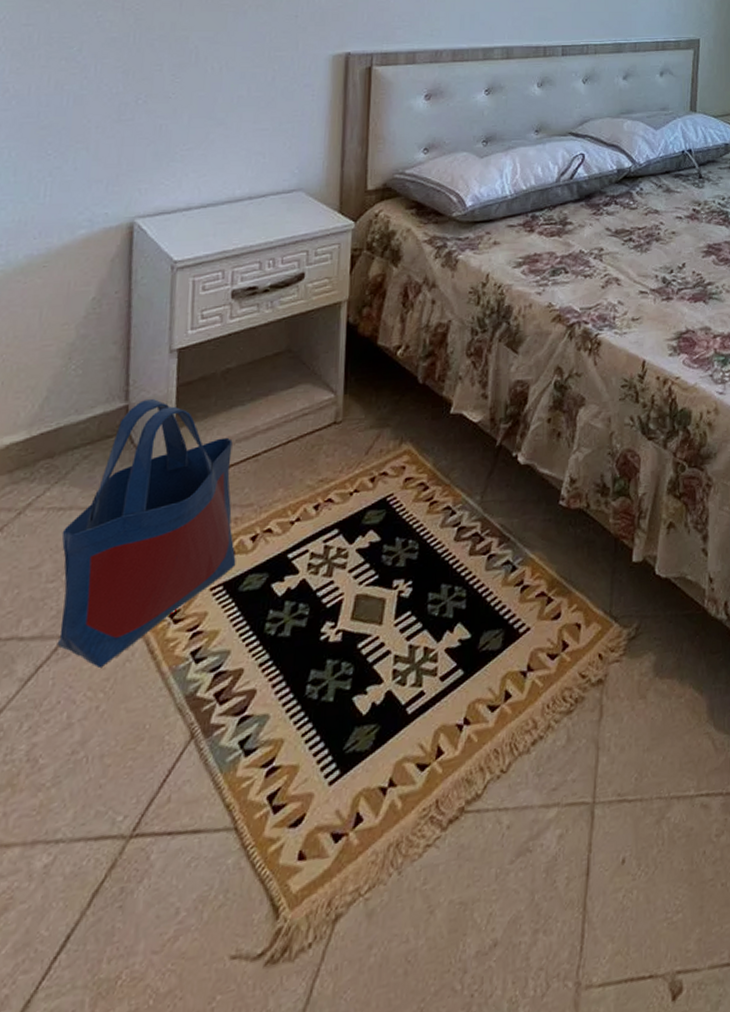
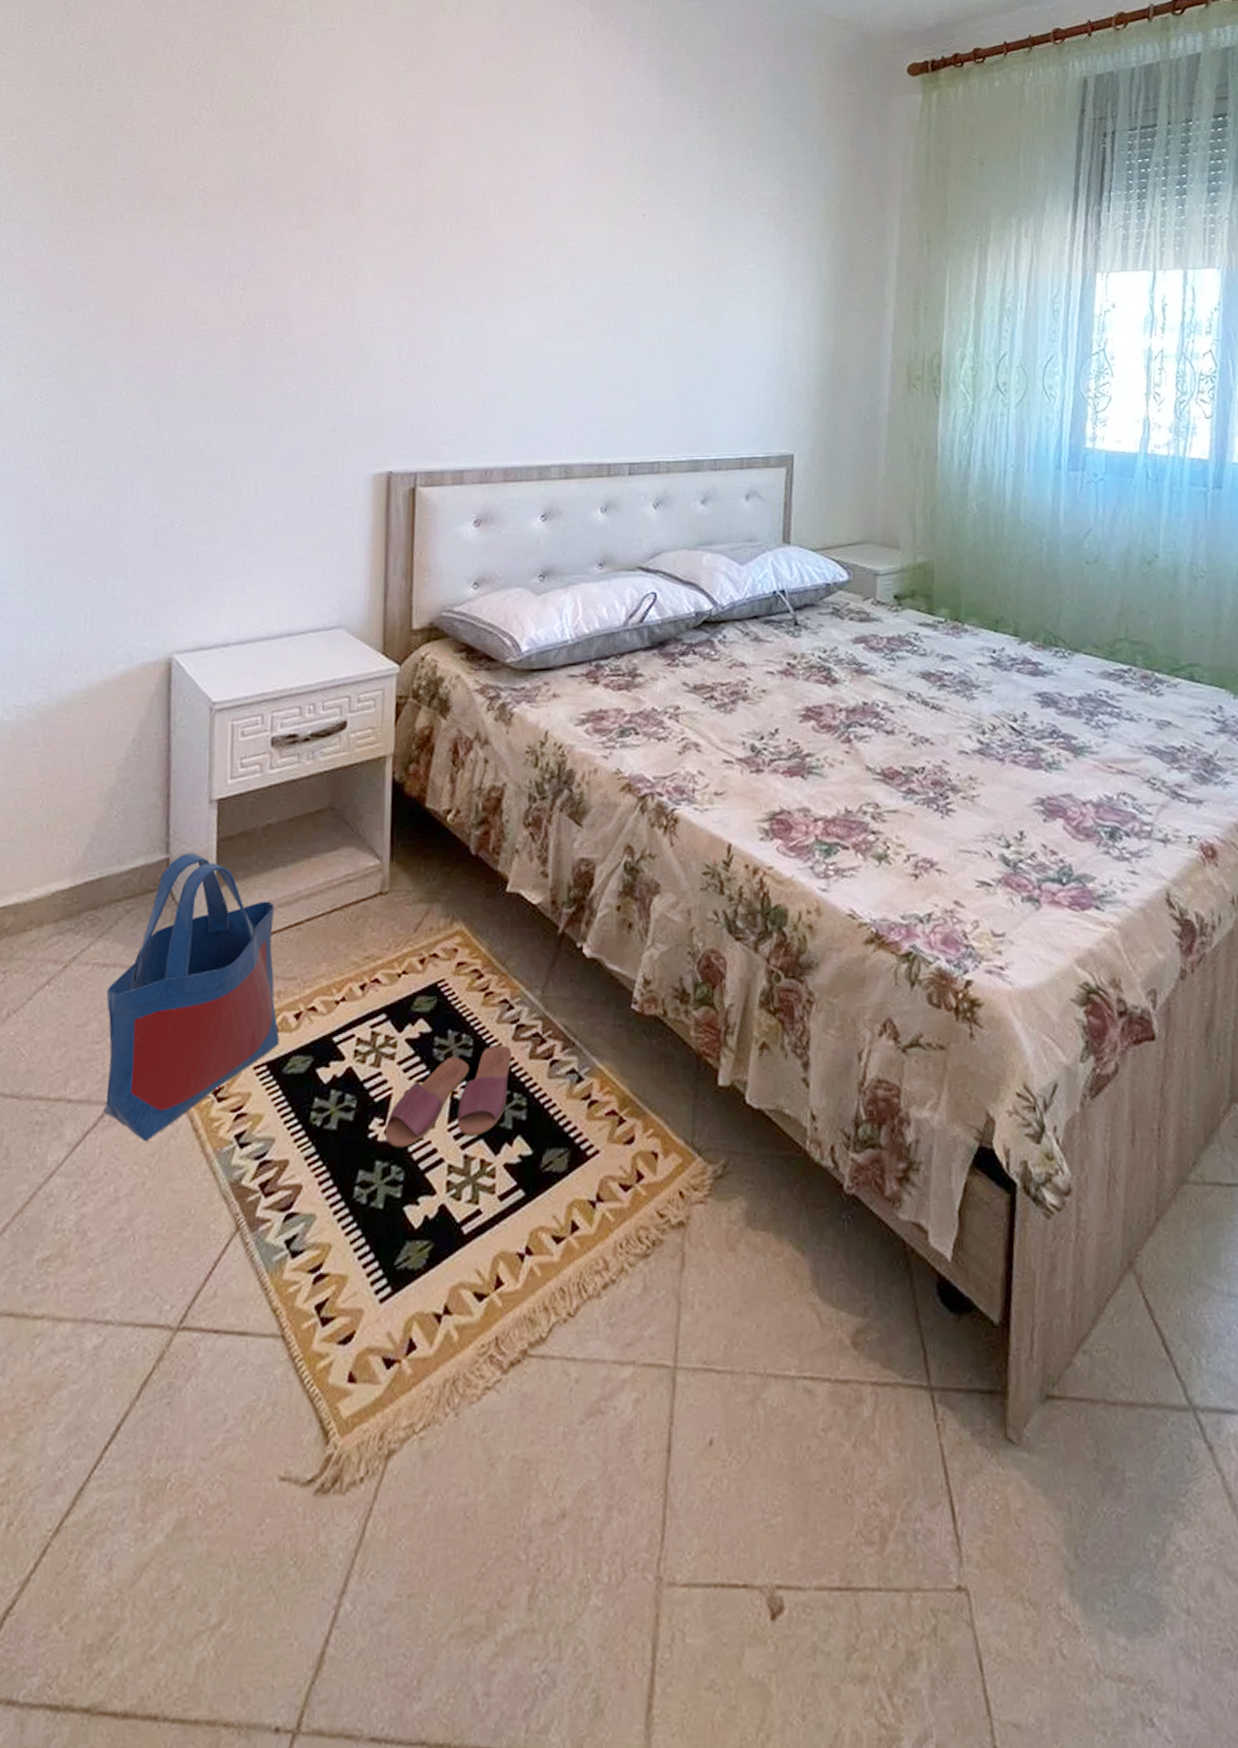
slippers: none [336,546,453,647] -> present [385,1045,511,1149]

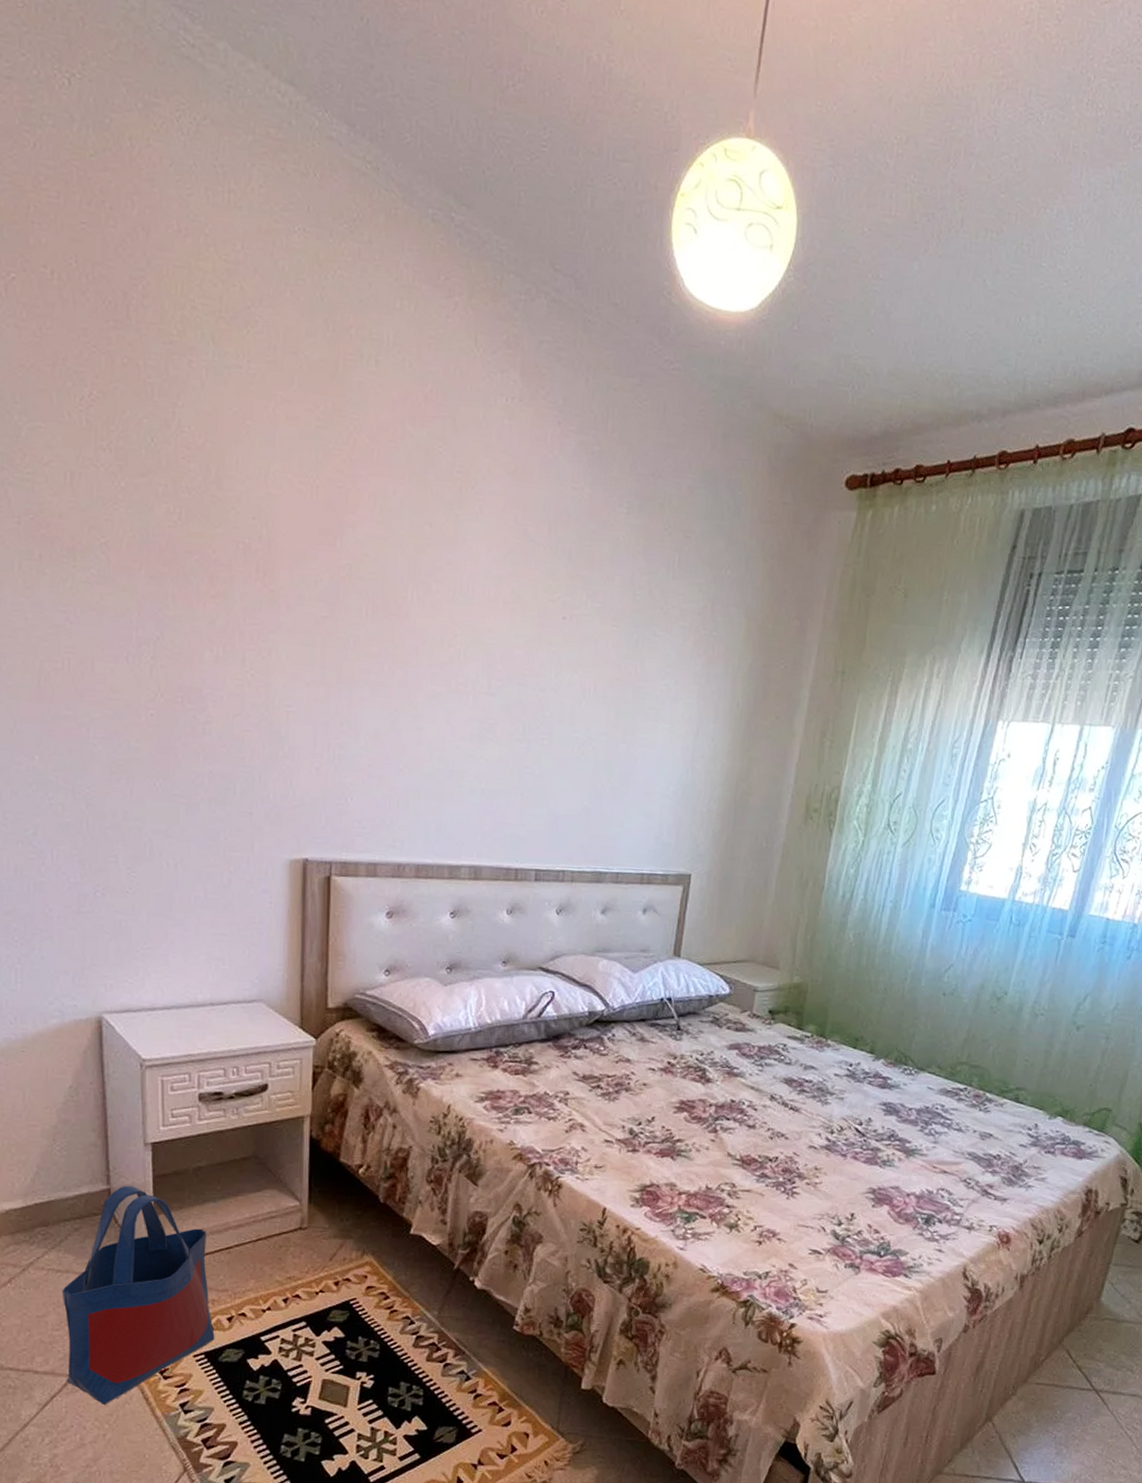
slippers: present [385,1045,511,1149] -> none [306,1350,412,1420]

